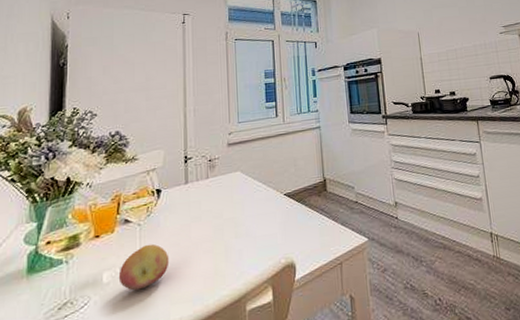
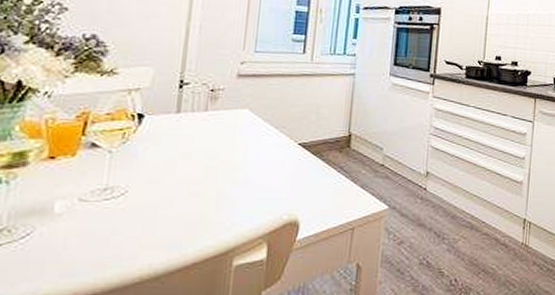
fruit: present [118,243,170,291] -> none [75,176,145,227]

